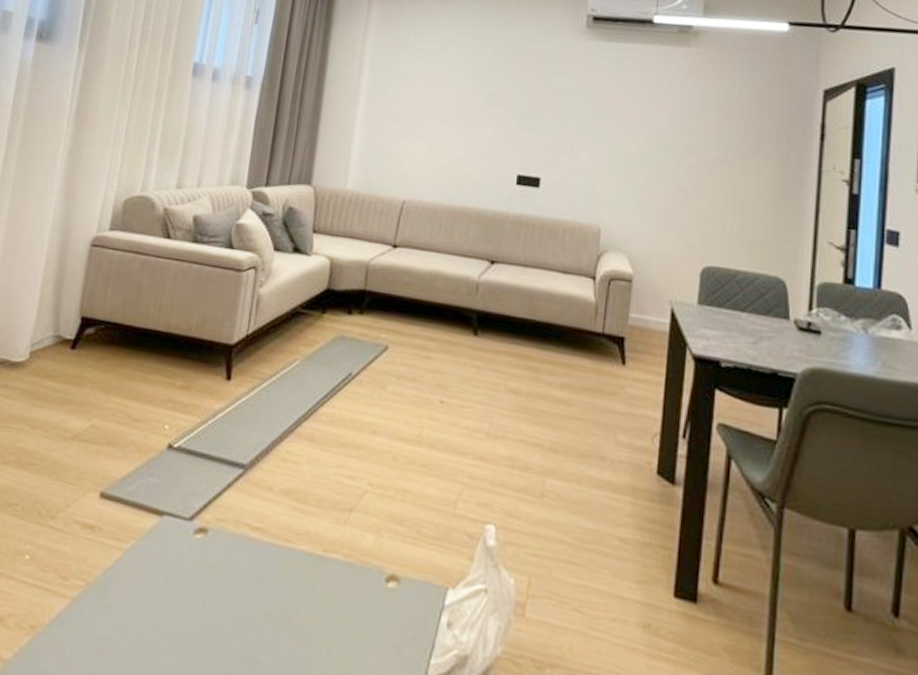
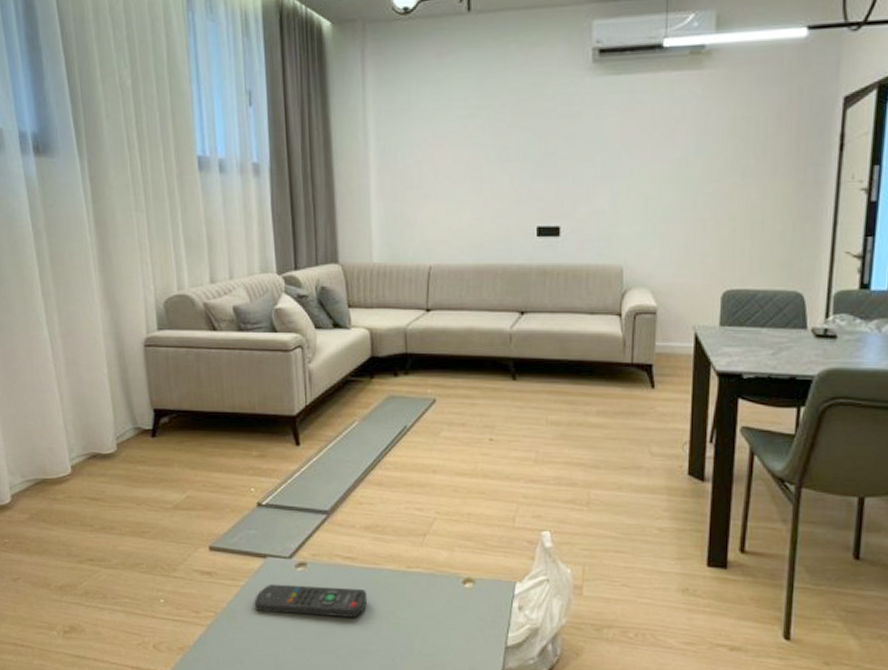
remote control: none [134,551,271,612] -> present [254,584,368,618]

